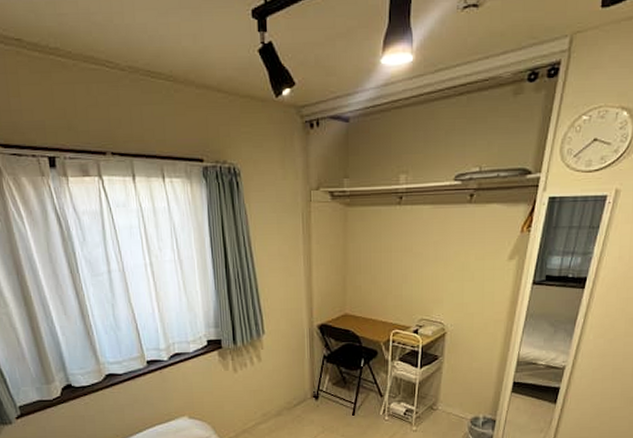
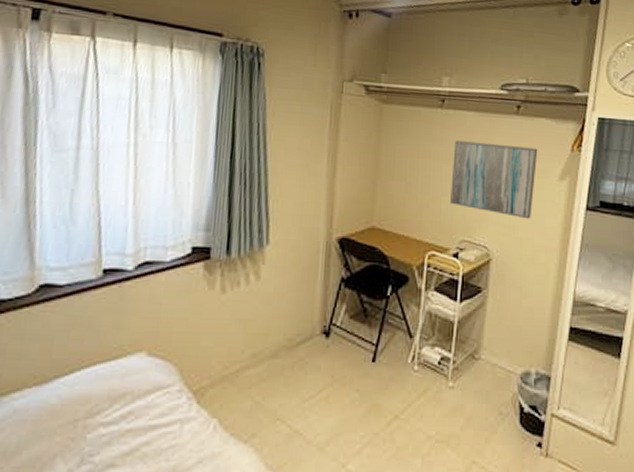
wall art: none [410,232,489,297] -> present [450,141,538,219]

